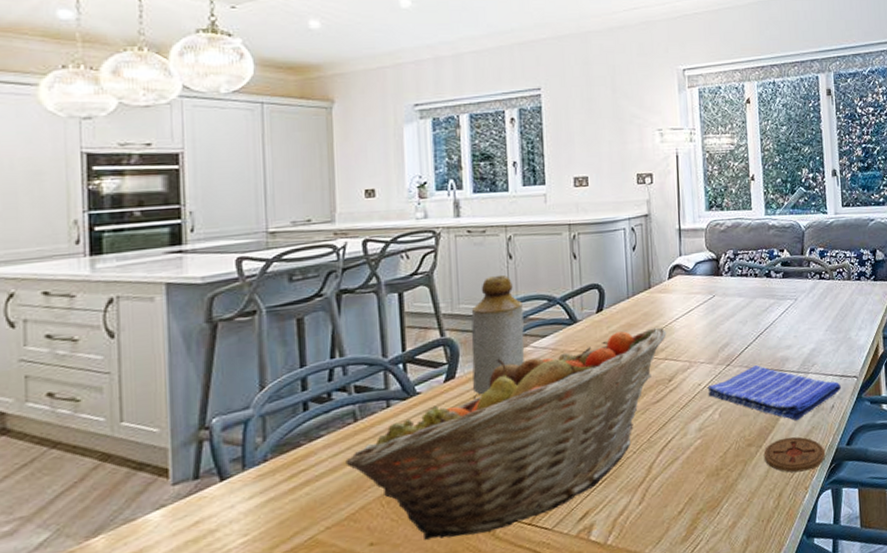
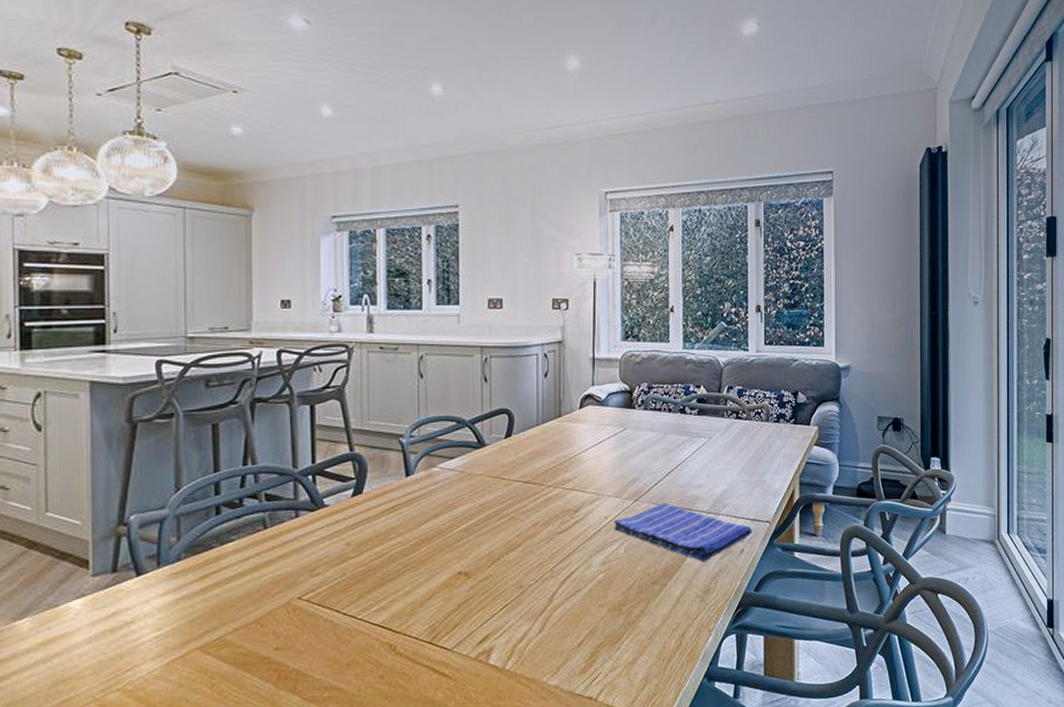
fruit basket: present [345,327,667,540] -> none [254,457,575,649]
bottle: present [471,274,525,395] -> none [379,393,432,512]
coaster: present [763,437,825,473] -> none [668,578,731,614]

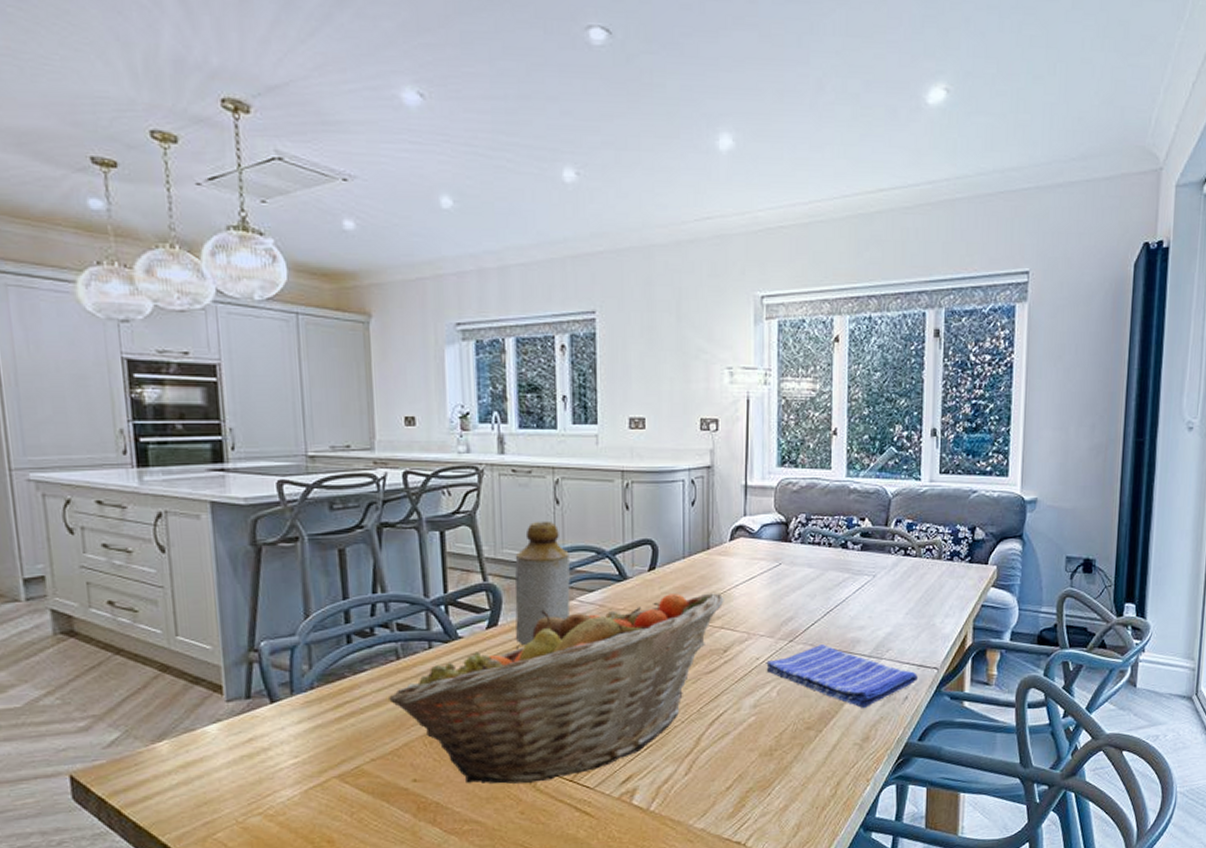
fruit basket: none [254,457,575,649] -> present [389,593,724,784]
bottle: none [379,393,432,512] -> present [515,521,571,646]

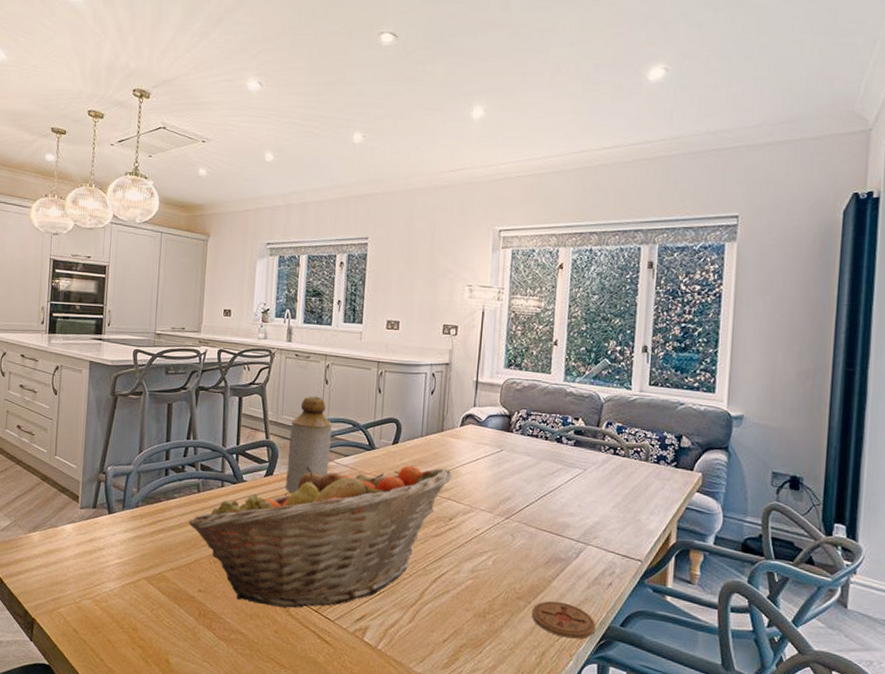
dish towel: present [766,645,918,709] -> none [484,525,622,589]
coaster: none [823,725,892,763] -> present [531,600,595,639]

